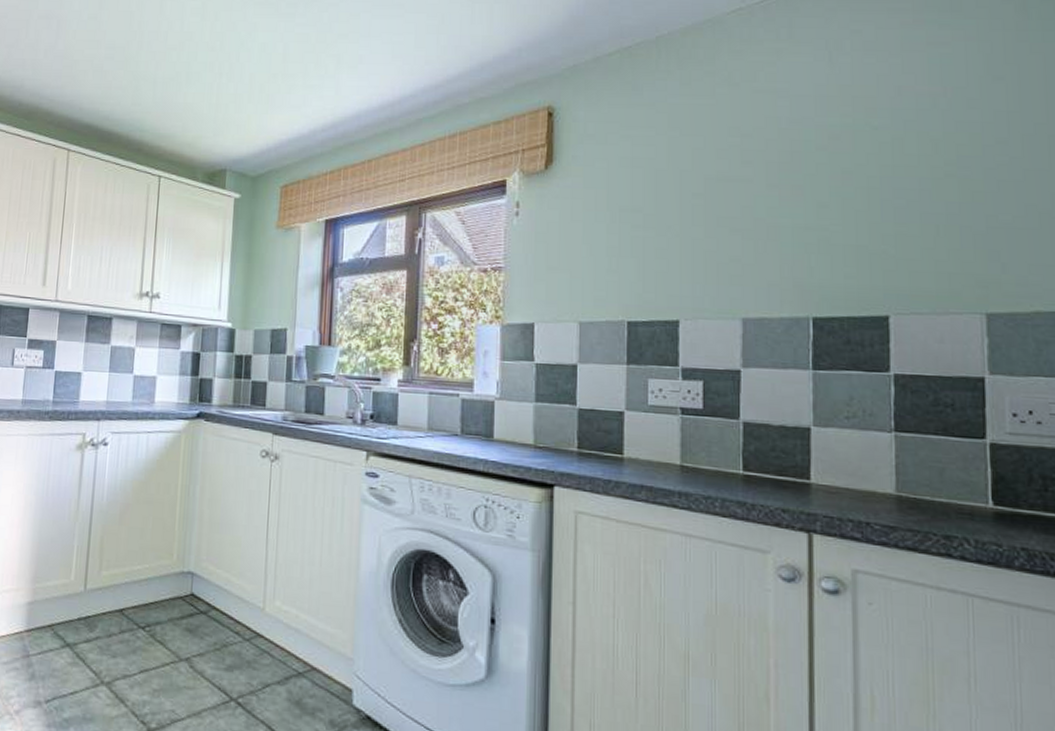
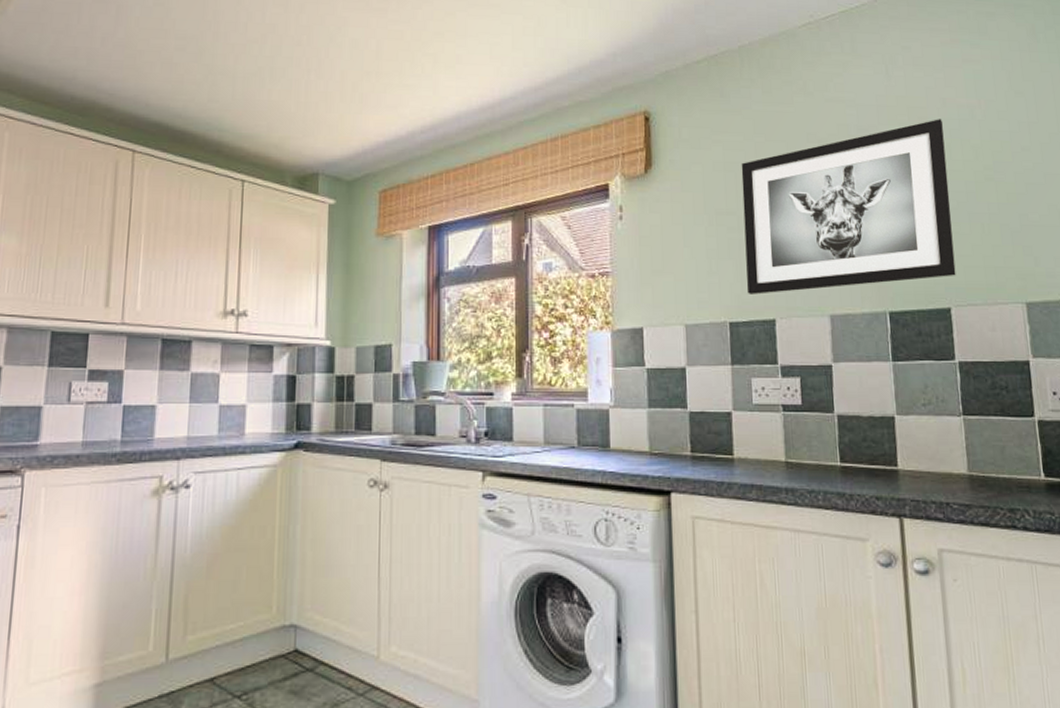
wall art: none [649,109,899,294] -> present [741,119,956,294]

